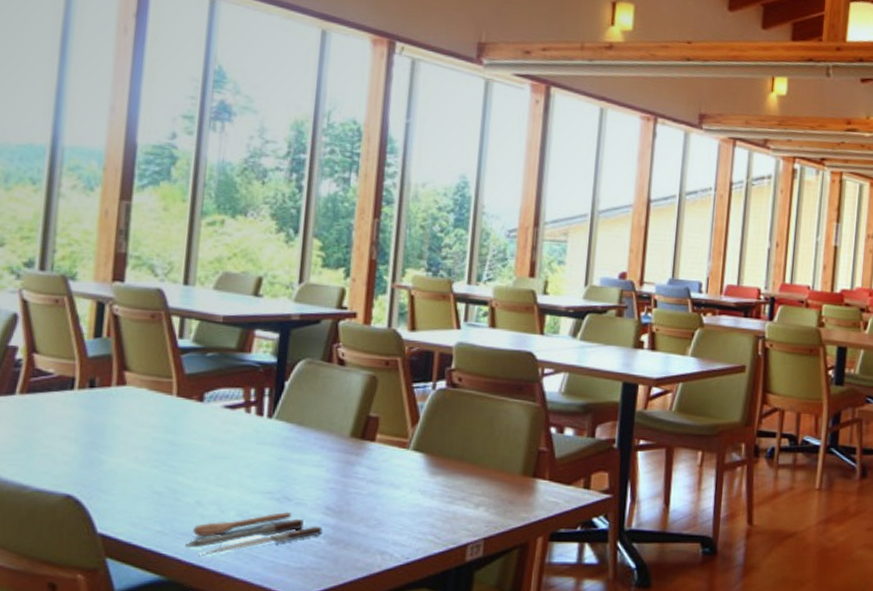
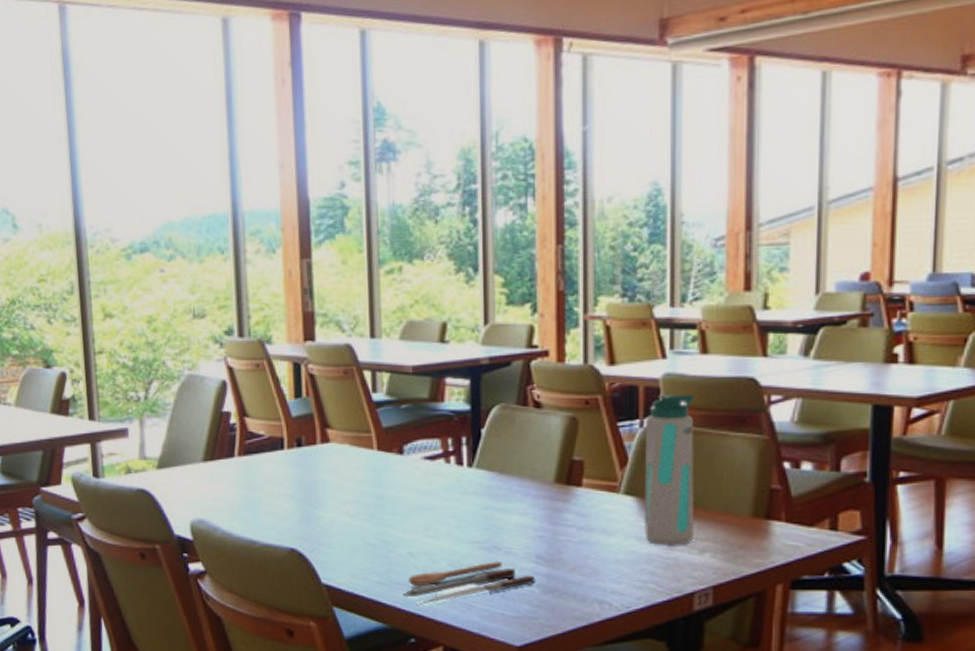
water bottle: none [428,360,482,499] -> present [644,394,695,545]

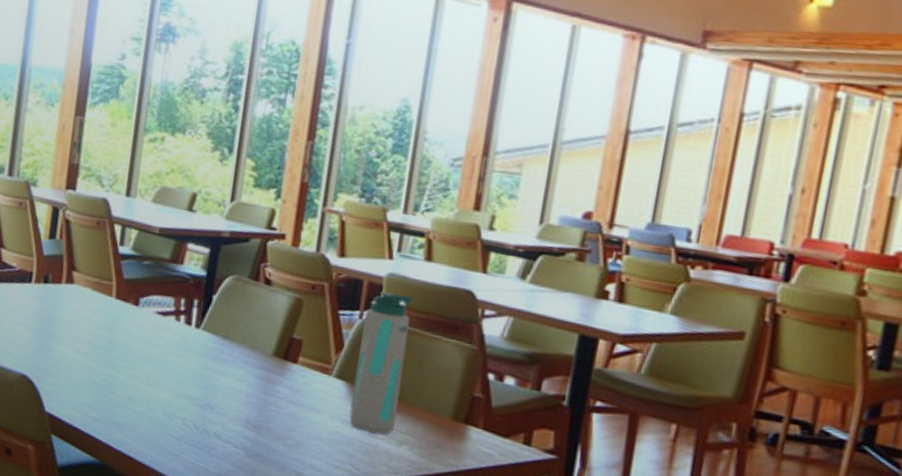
spoon: present [402,560,536,605] -> none [116,417,242,448]

